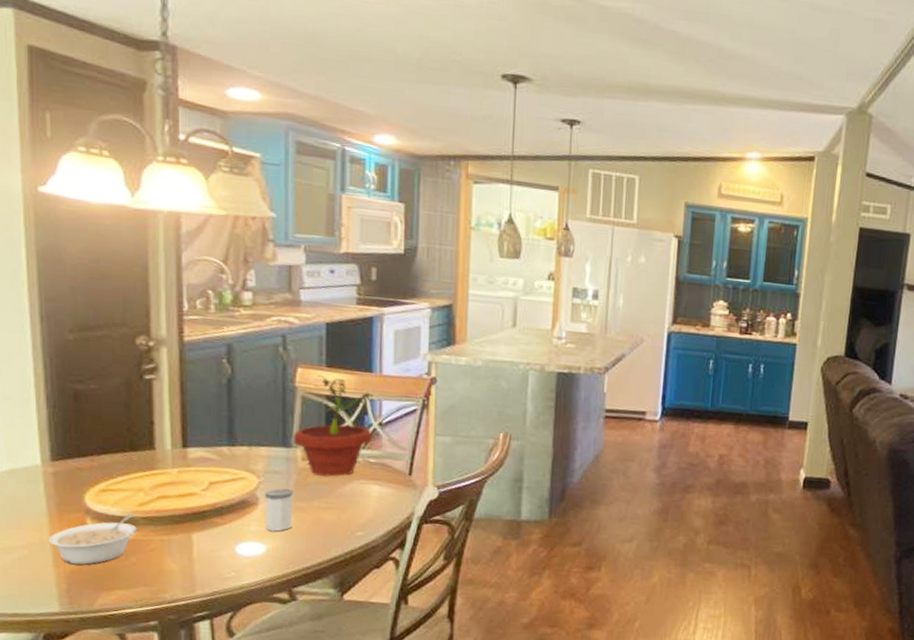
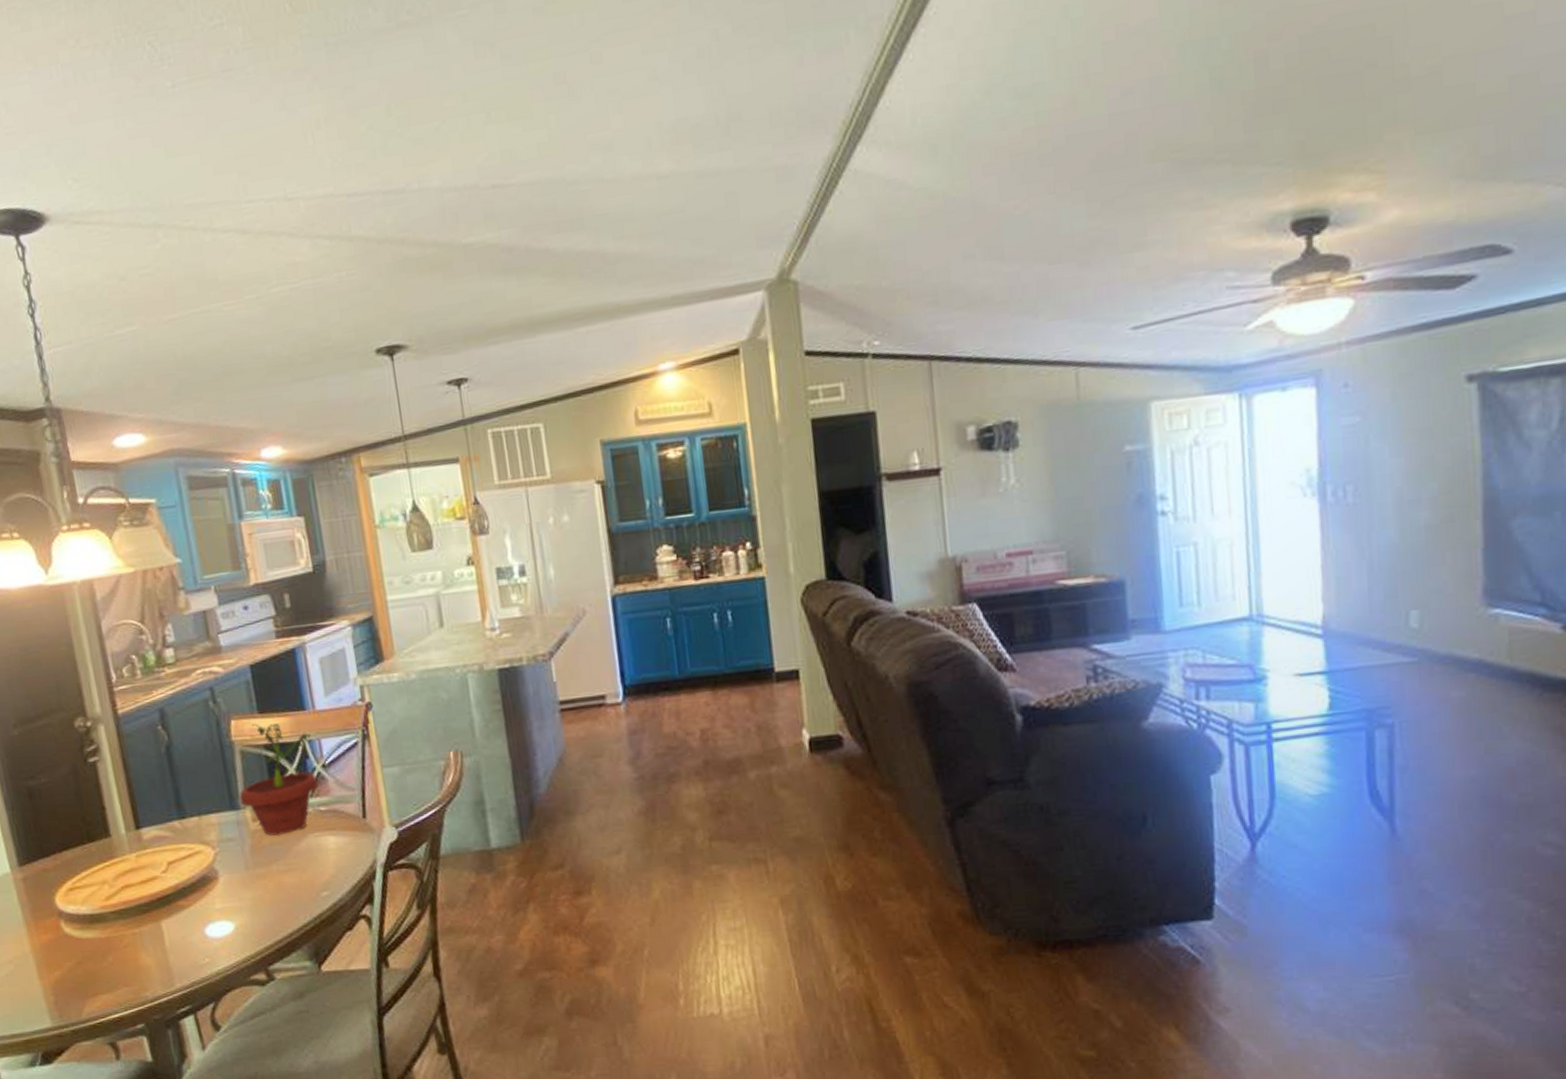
legume: present [48,514,137,565] -> none [29,910,109,974]
salt shaker: present [264,488,293,532] -> none [222,856,255,906]

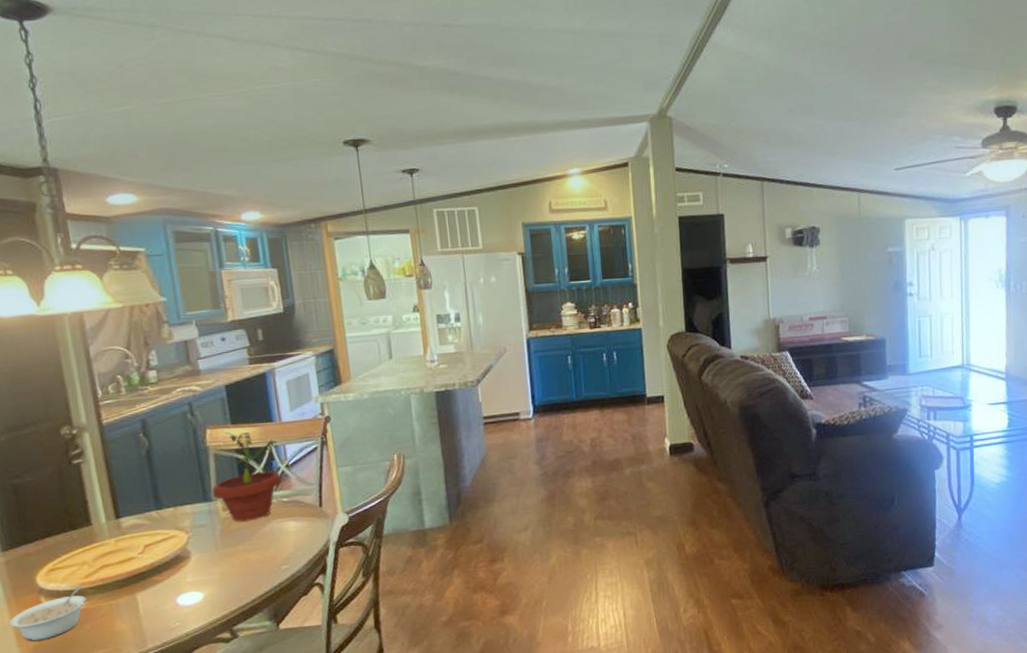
legume: none [29,910,109,974] -> present [9,586,87,642]

